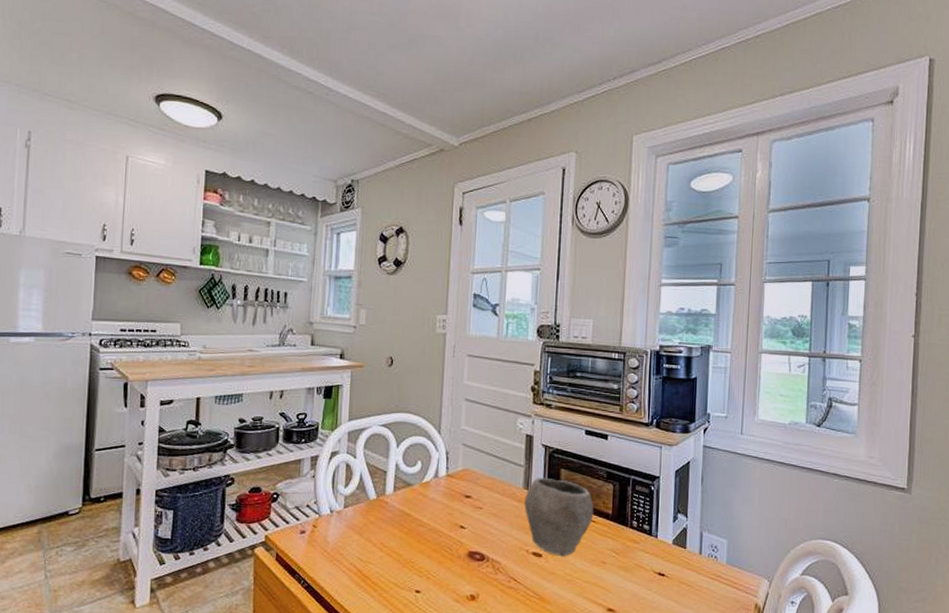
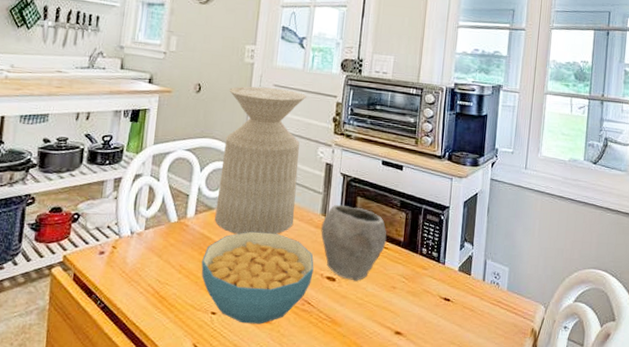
cereal bowl: none [403,507,519,603] -> present [201,231,314,324]
side table: none [414,357,502,511] -> present [215,86,307,235]

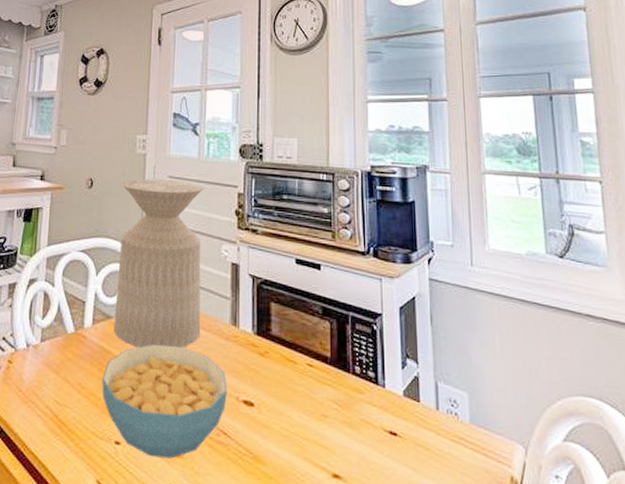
bowl: present [321,204,387,281] -> none [232,311,310,407]

